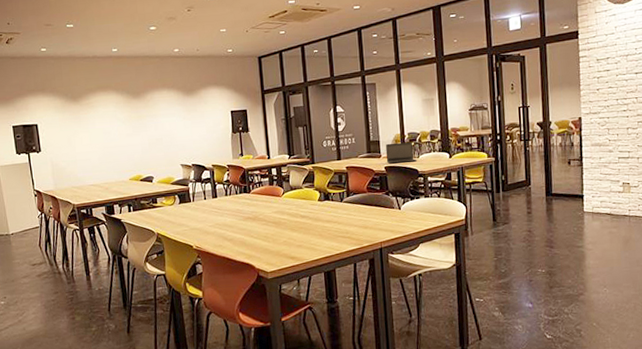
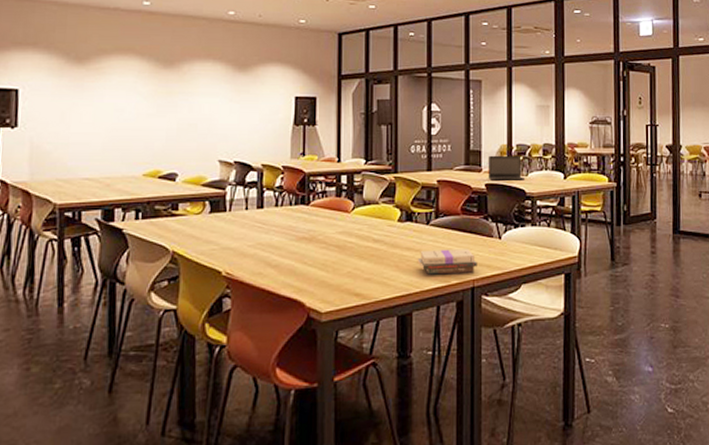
books: none [335,219,383,240] -> present [417,249,477,275]

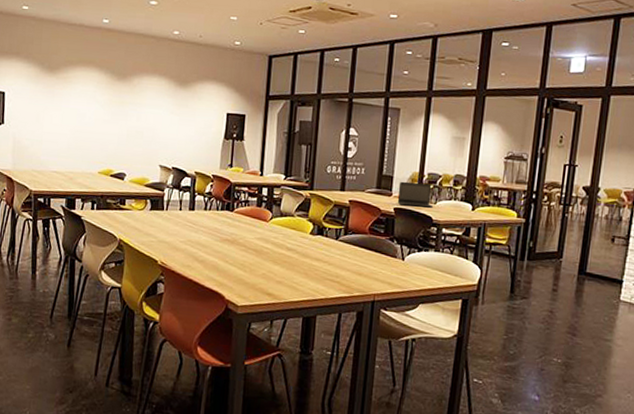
books: present [417,249,477,275] -> none [324,262,380,288]

